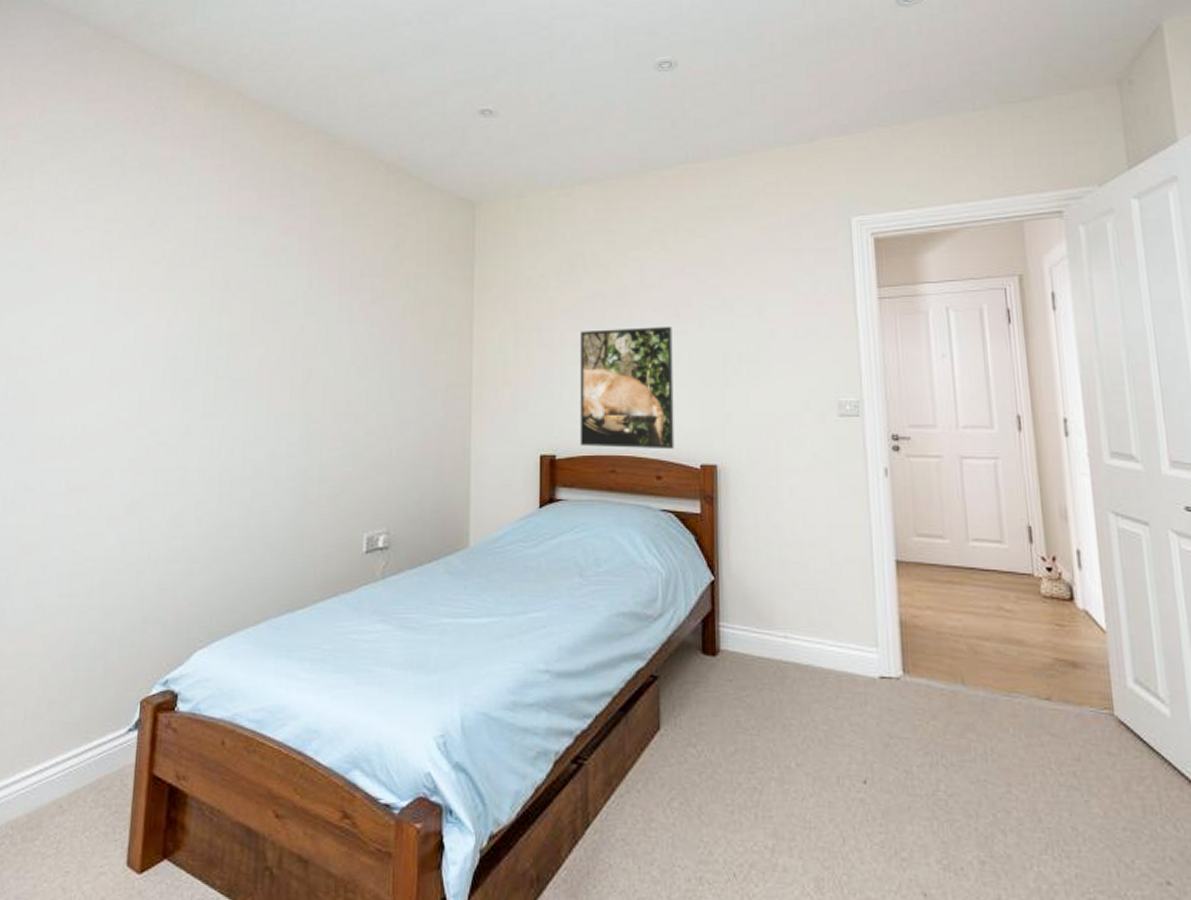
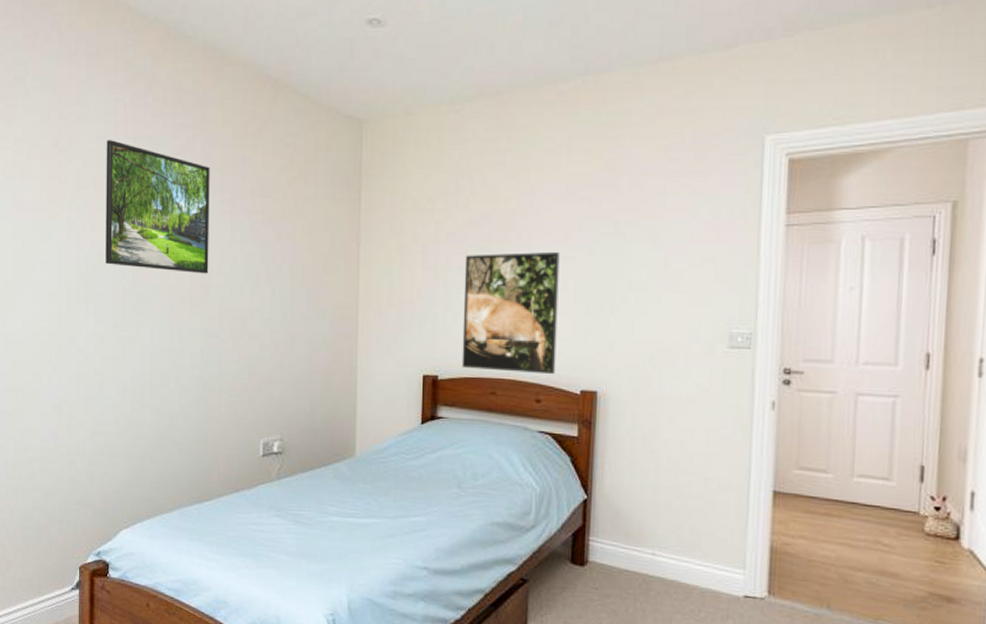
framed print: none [198,219,318,356] -> present [105,139,210,274]

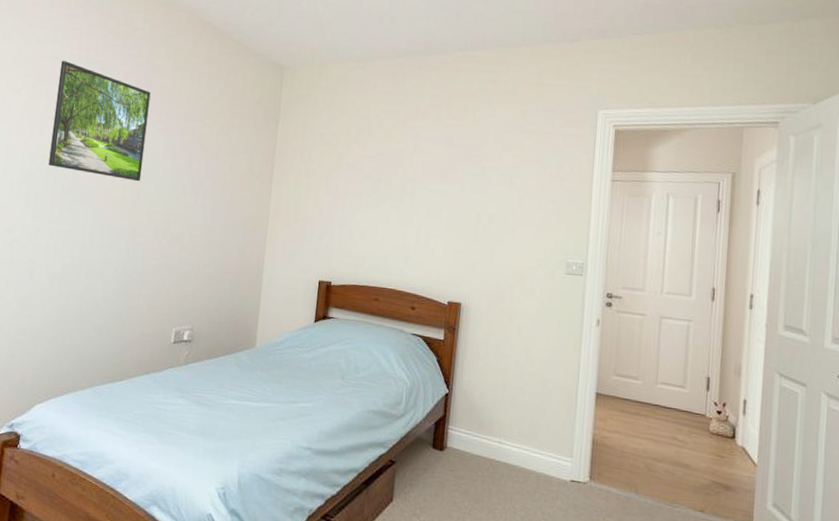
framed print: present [461,251,560,375] -> none [352,183,437,287]

